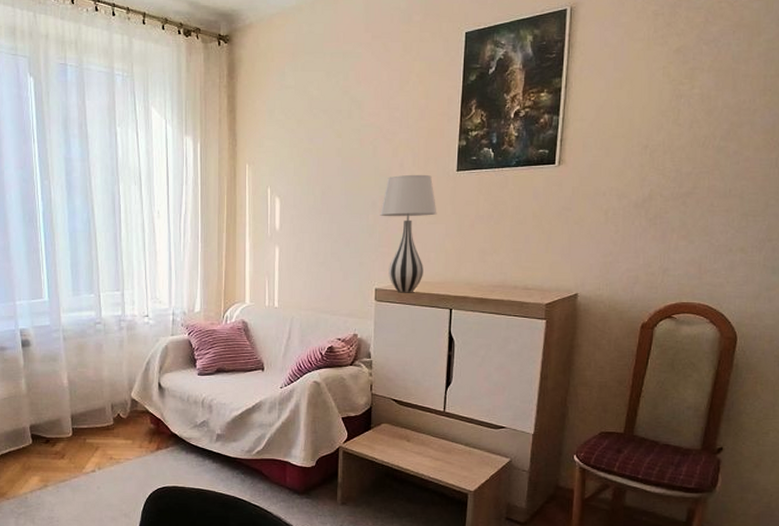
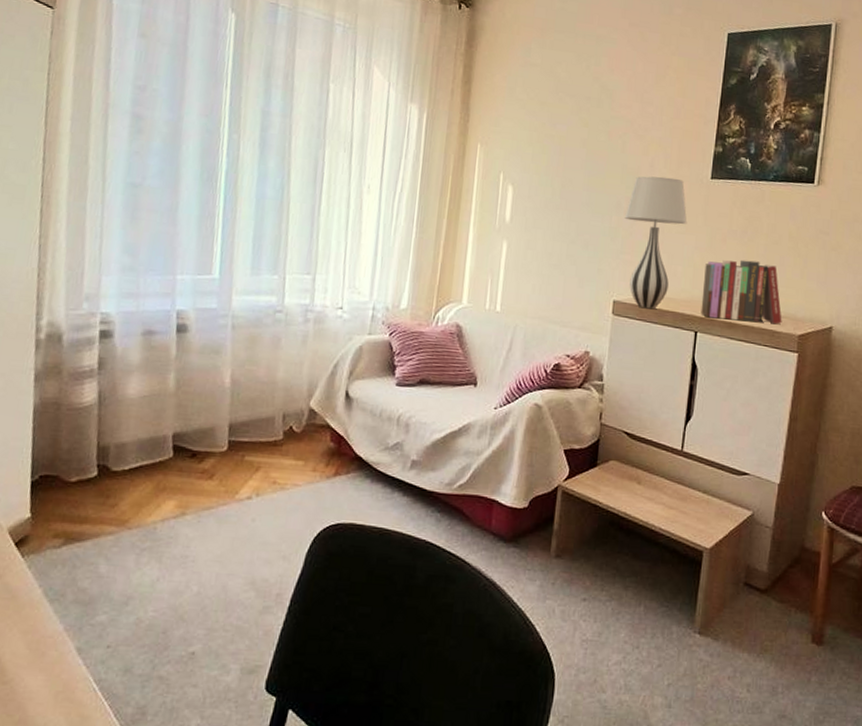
books: none [454,241,530,296] -> present [700,259,782,325]

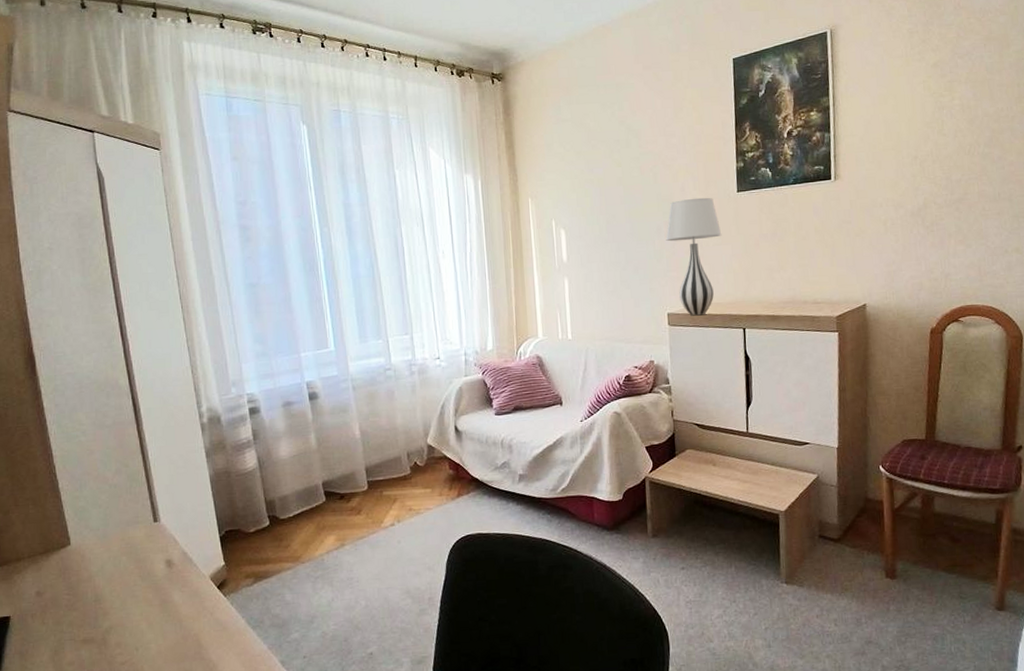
books: present [700,259,782,325] -> none [743,257,820,315]

